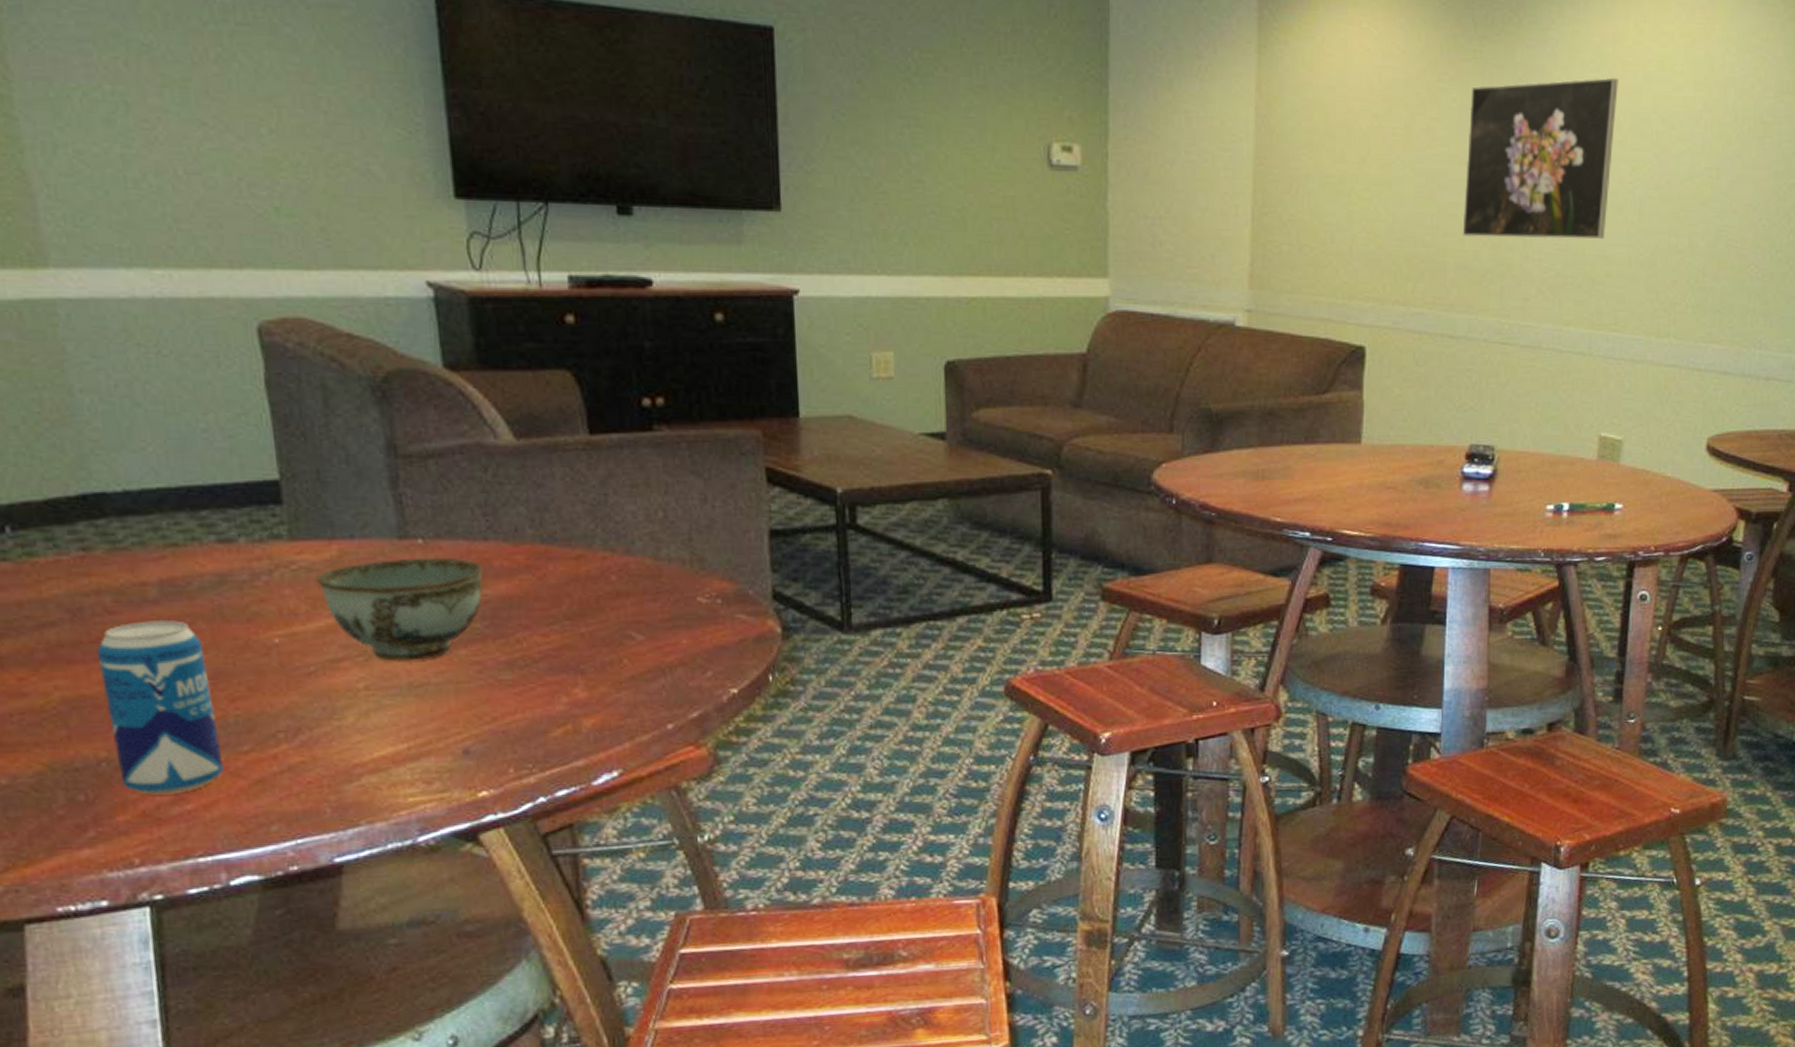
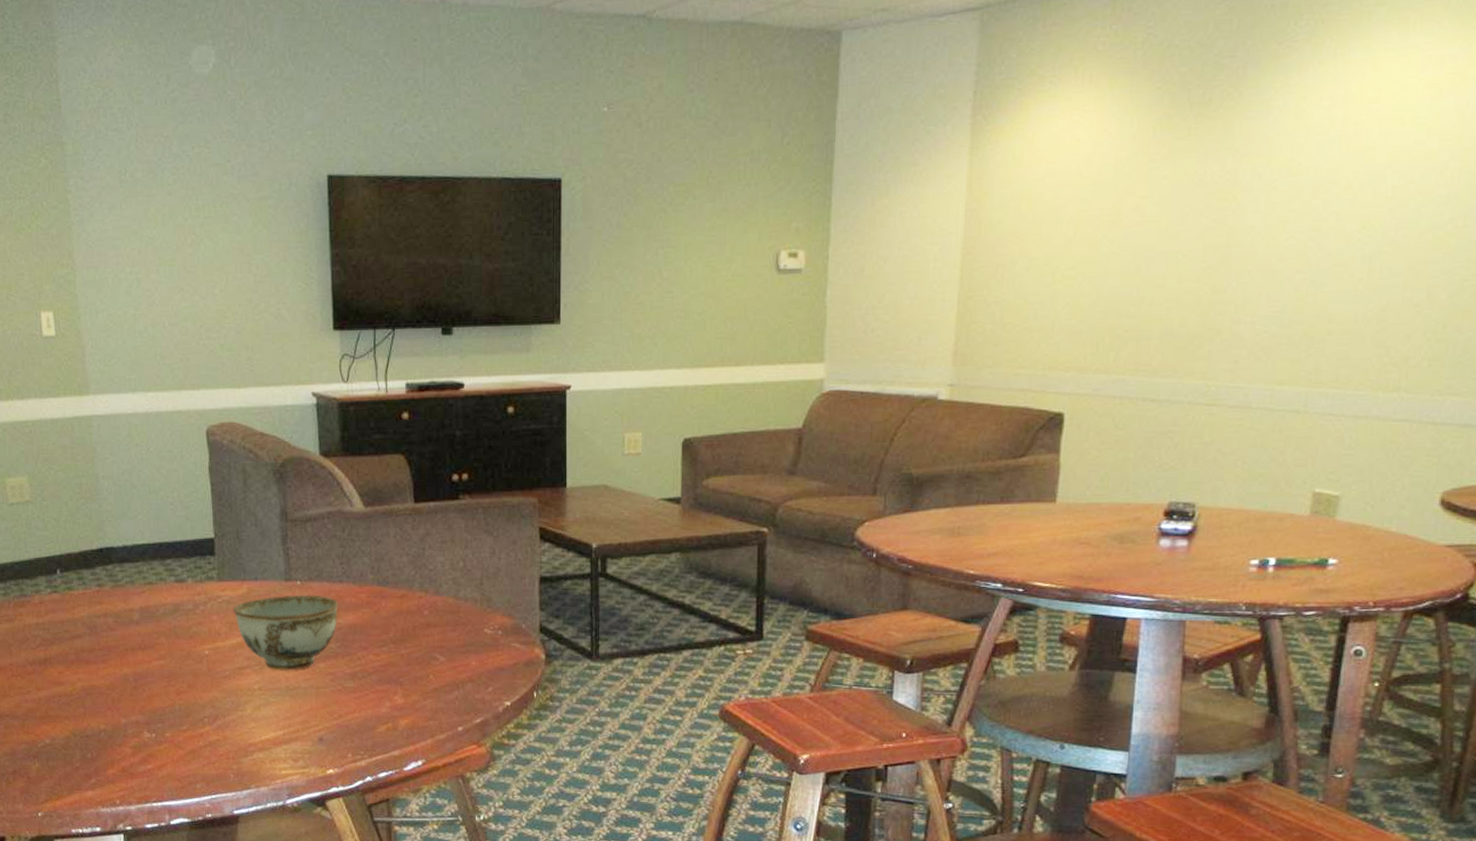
beverage can: present [96,620,224,795] -> none [102,636,171,757]
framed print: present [1462,77,1619,240] -> none [1169,138,1350,305]

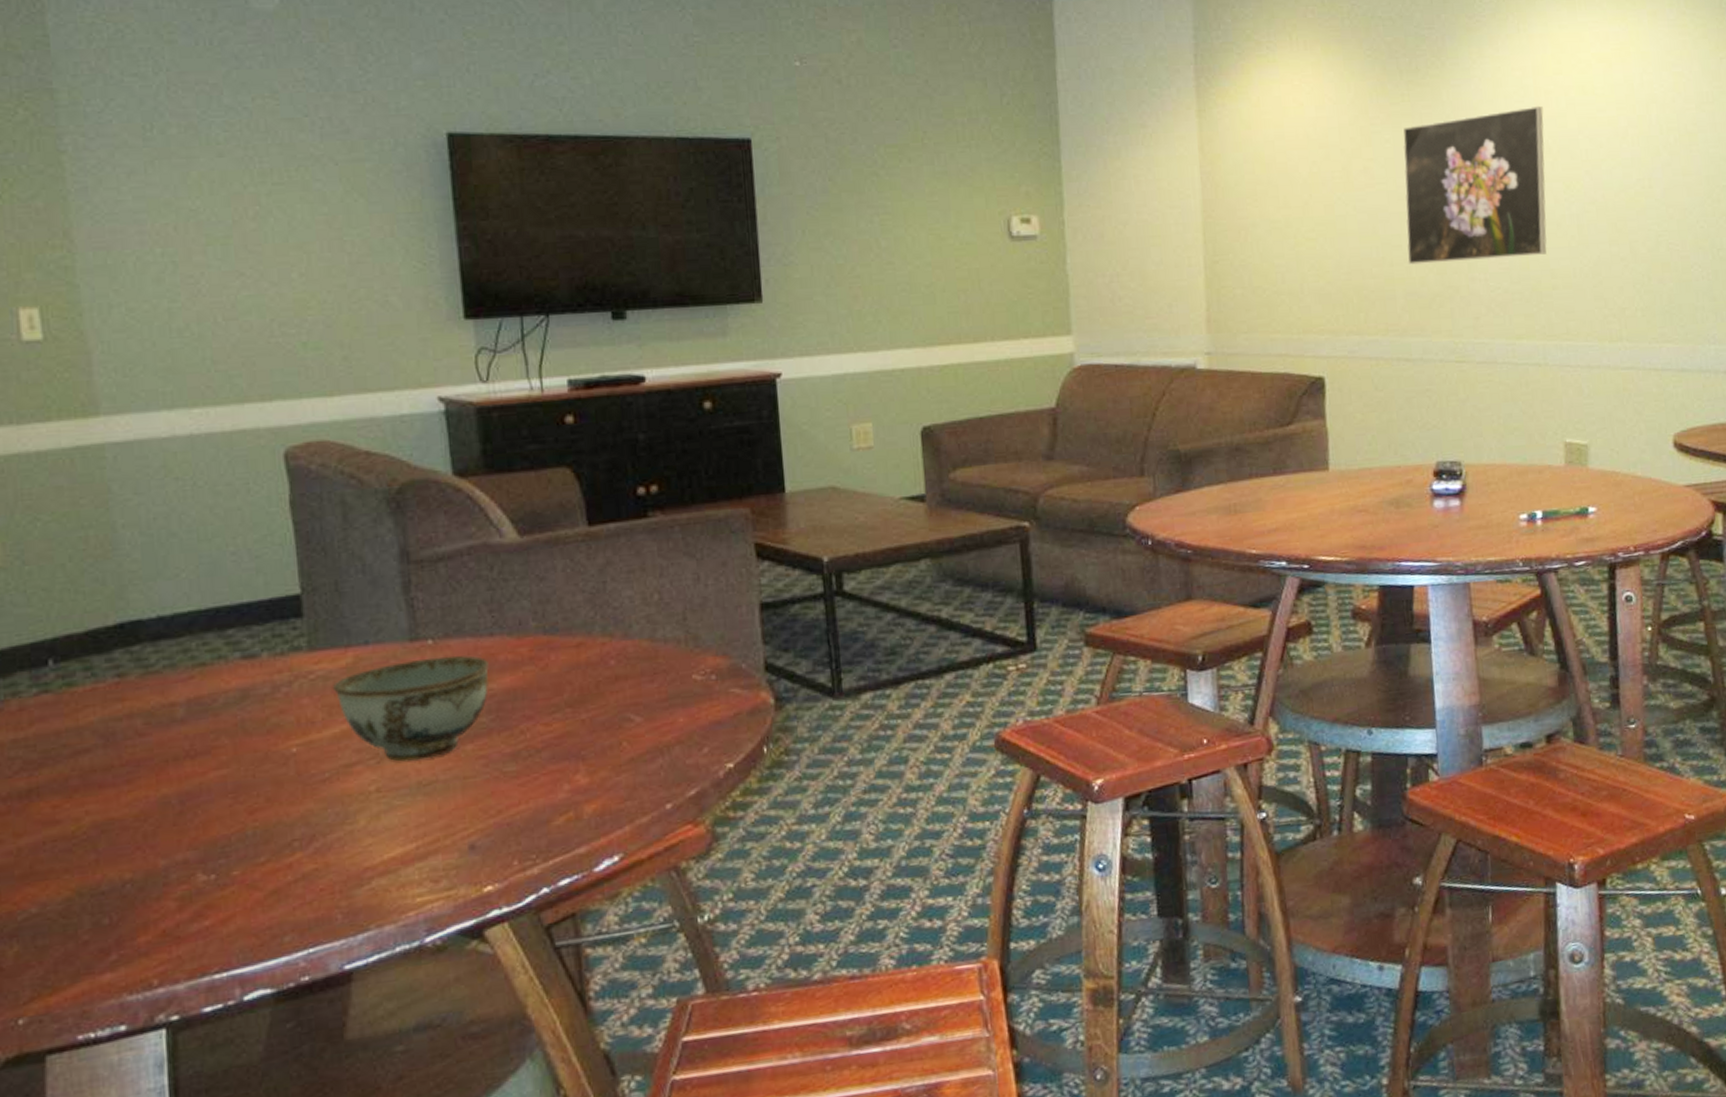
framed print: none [1169,138,1350,305] -> present [1403,105,1547,265]

